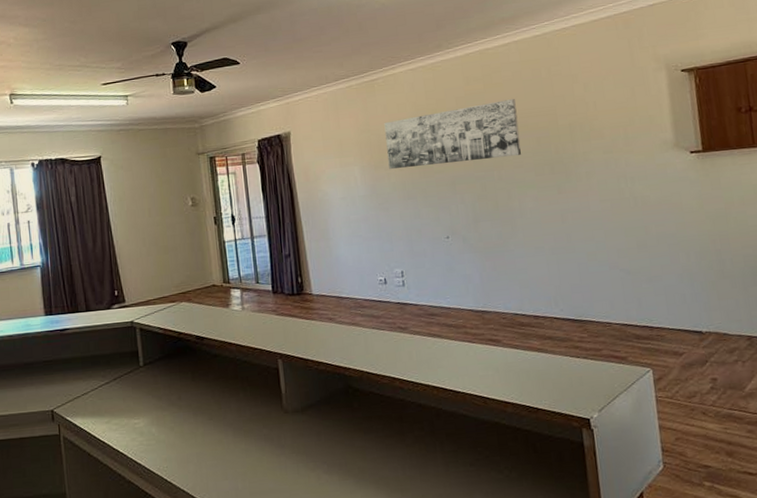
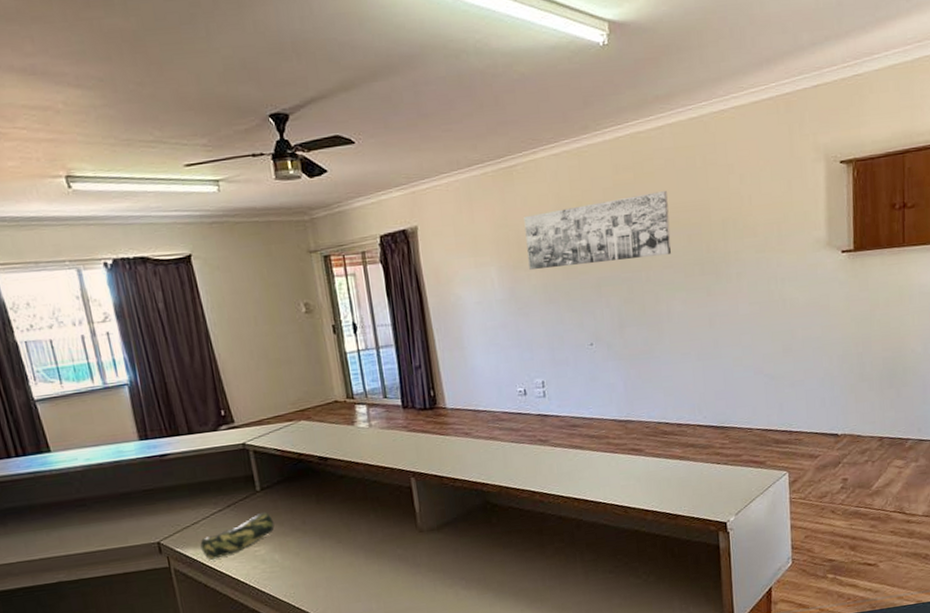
pencil case: none [88,386,153,431] -> present [200,512,275,561]

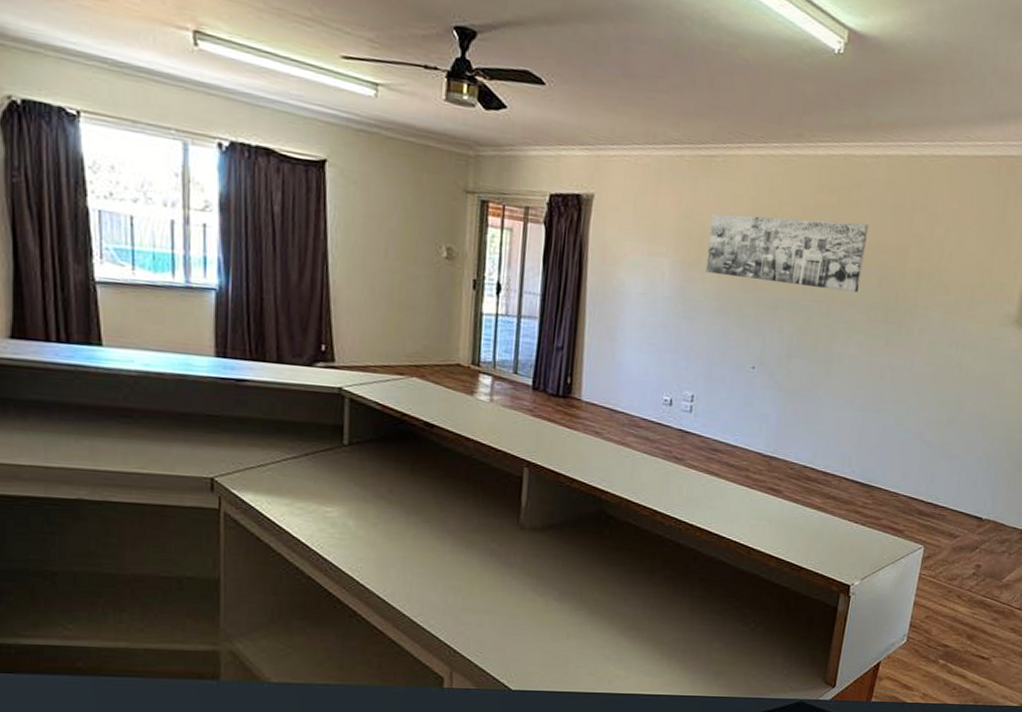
pencil case: present [200,512,275,561] -> none [262,469,356,512]

